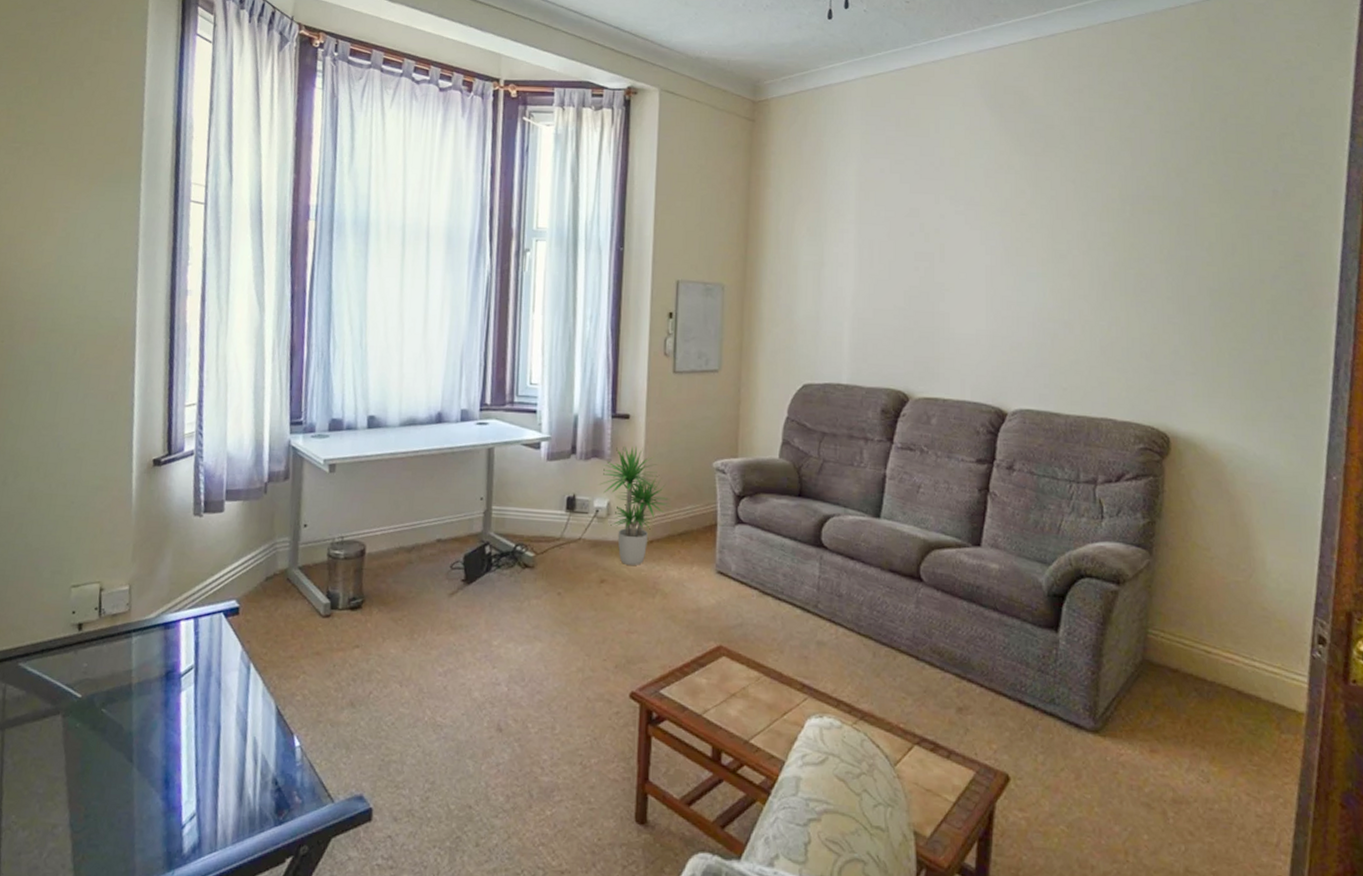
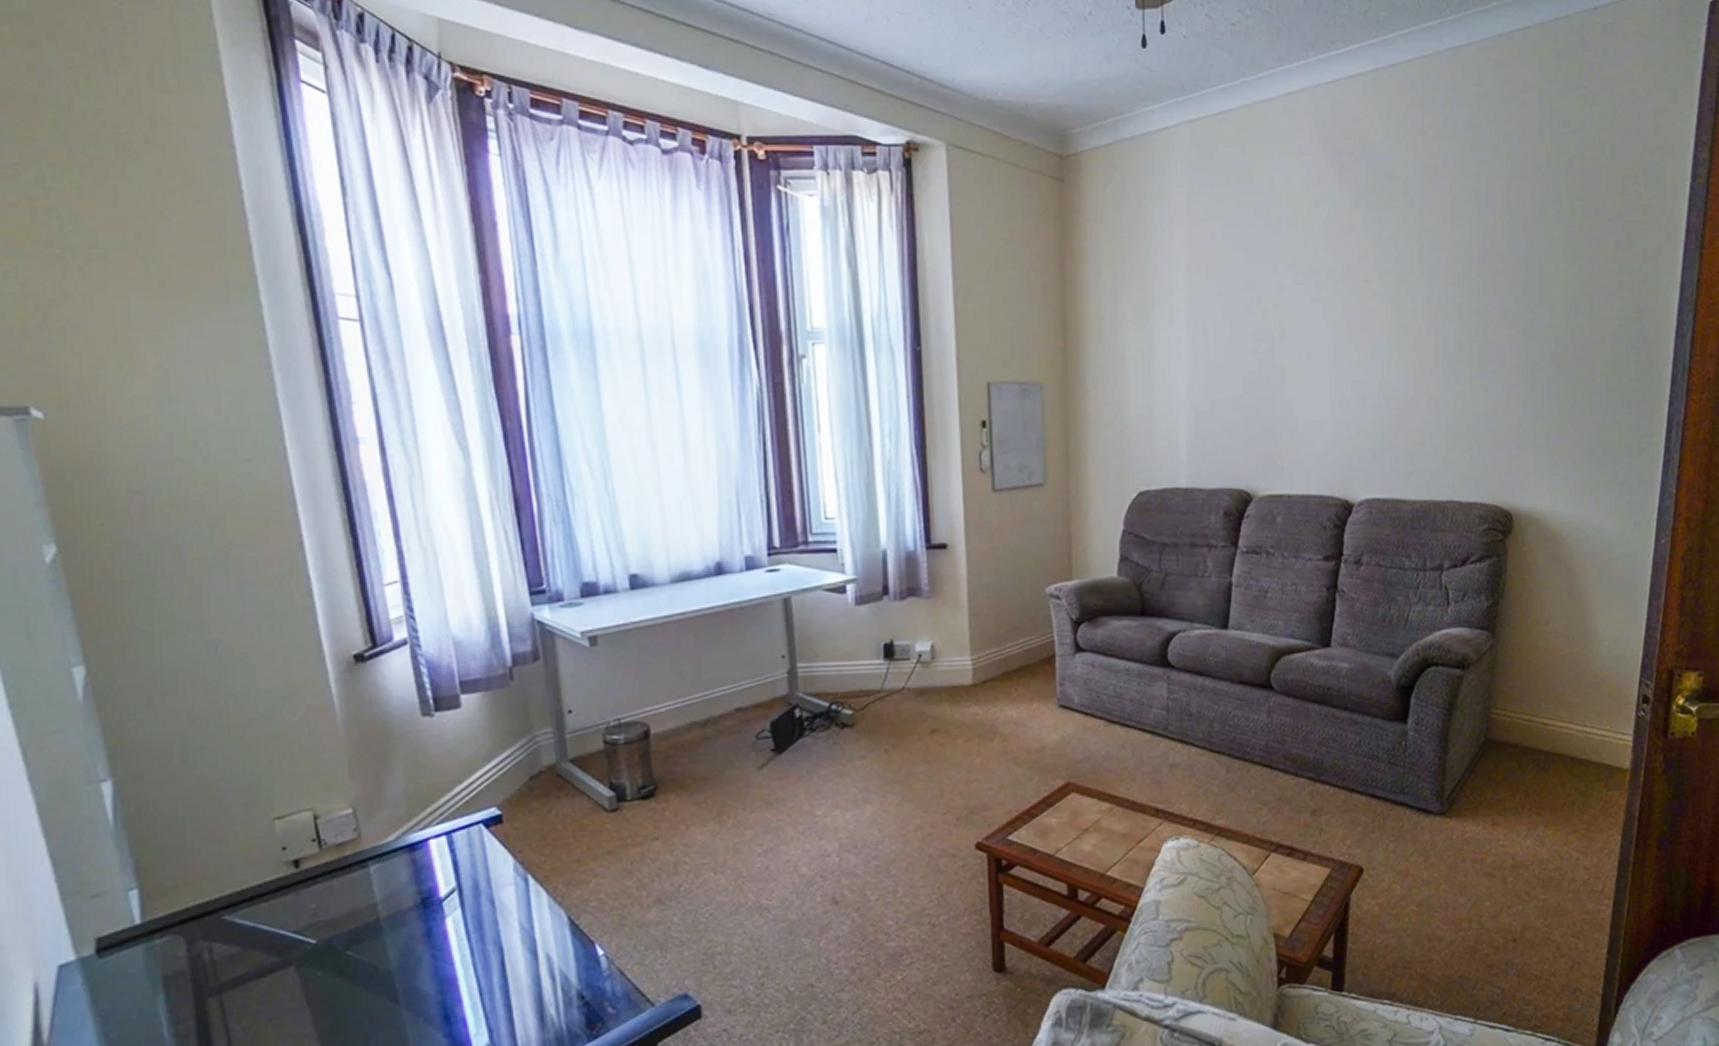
potted plant: present [599,445,671,565] -> none [919,578,1003,710]

